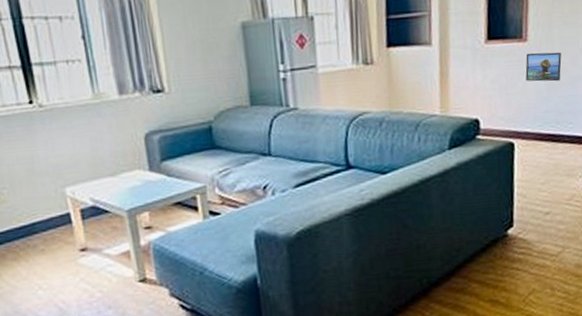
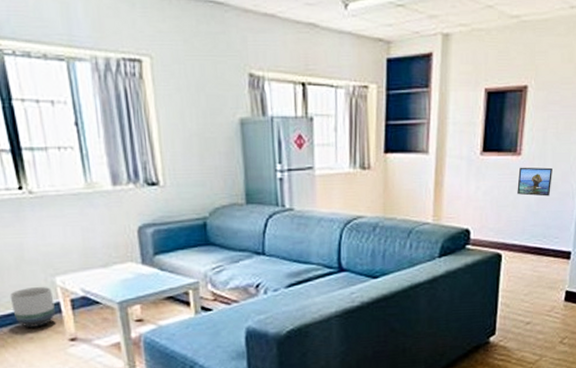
planter: none [21,198,66,240] -> present [10,287,55,327]

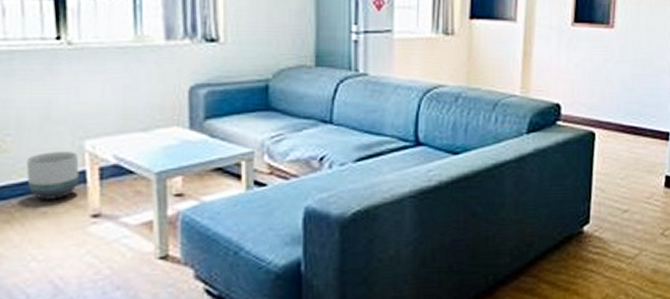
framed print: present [517,167,552,197] -> none [611,40,647,72]

